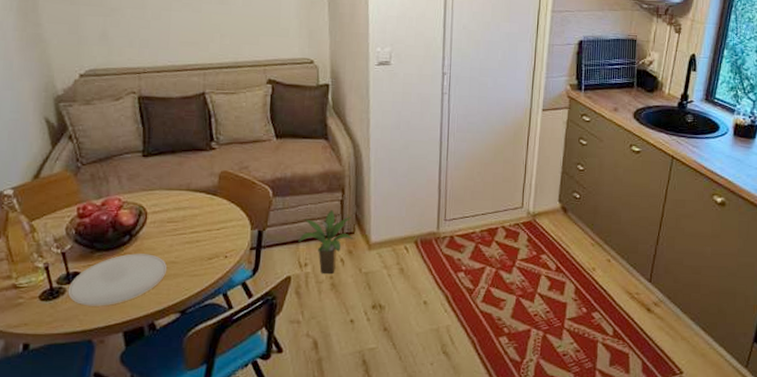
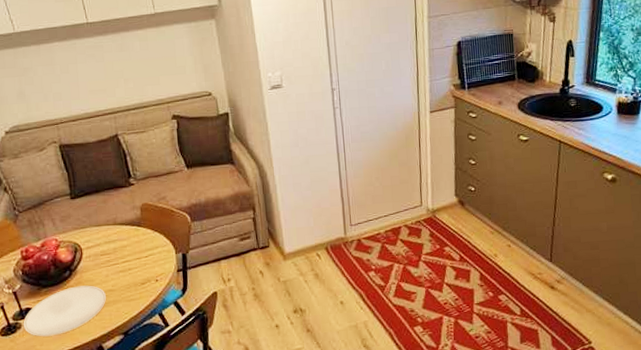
potted plant: present [297,210,354,274] -> none [219,228,270,286]

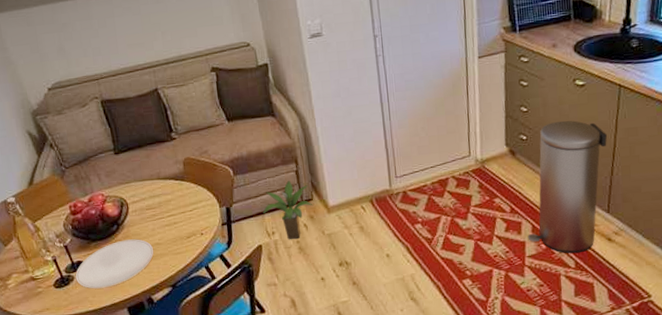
potted plant: none [219,228,270,286] -> present [262,181,313,239]
pedal bin: none [476,173,549,301] -> present [527,120,607,254]

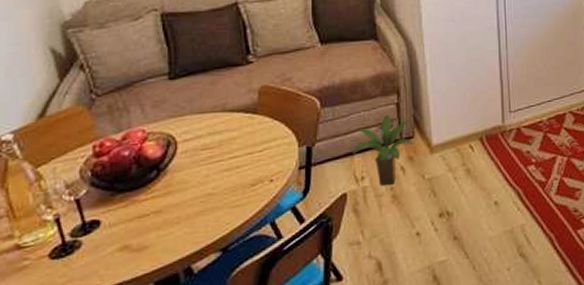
plate: present [75,239,154,289] -> none [84,188,204,259]

